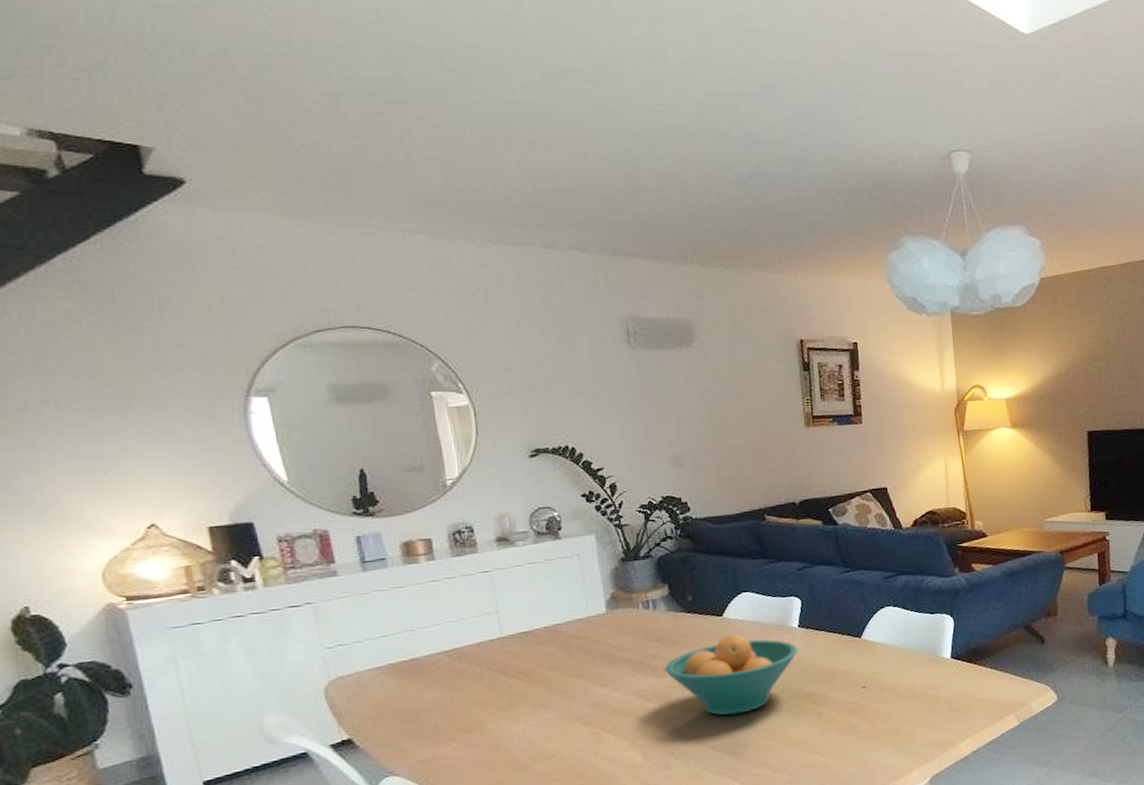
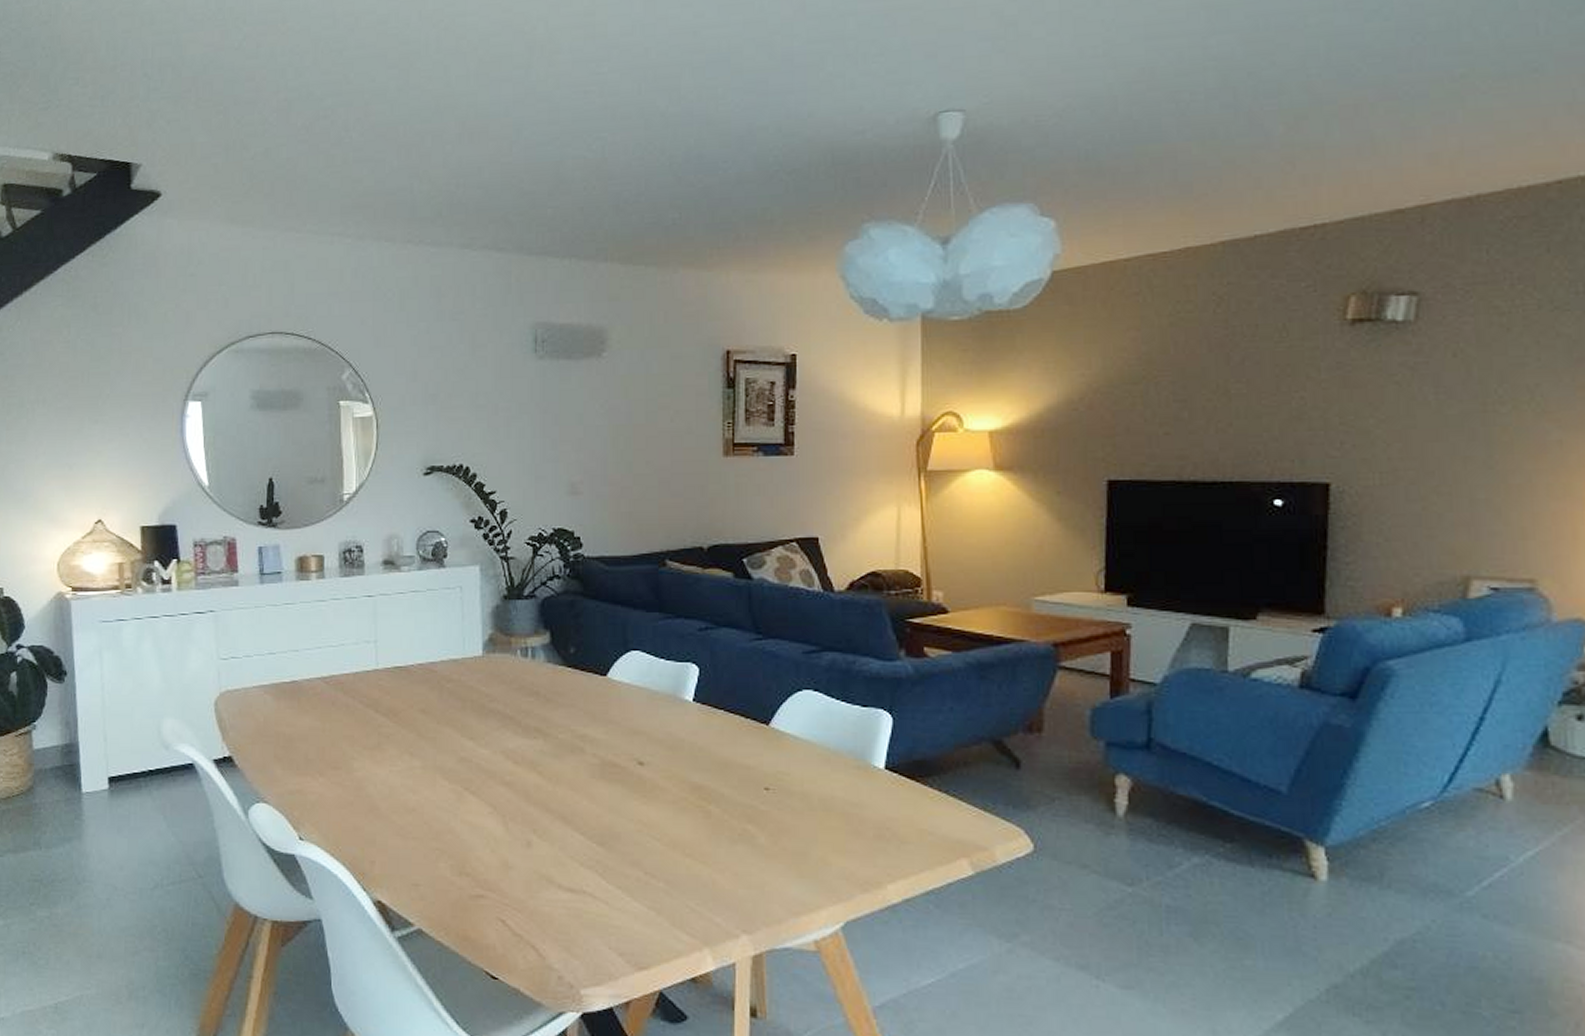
fruit bowl: present [664,633,798,716] -> none [537,699,690,797]

